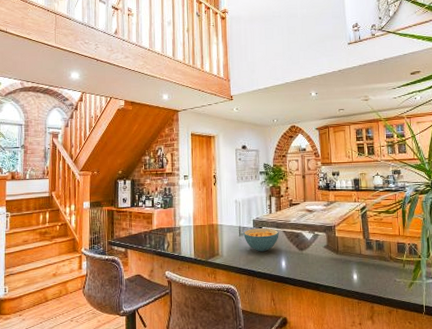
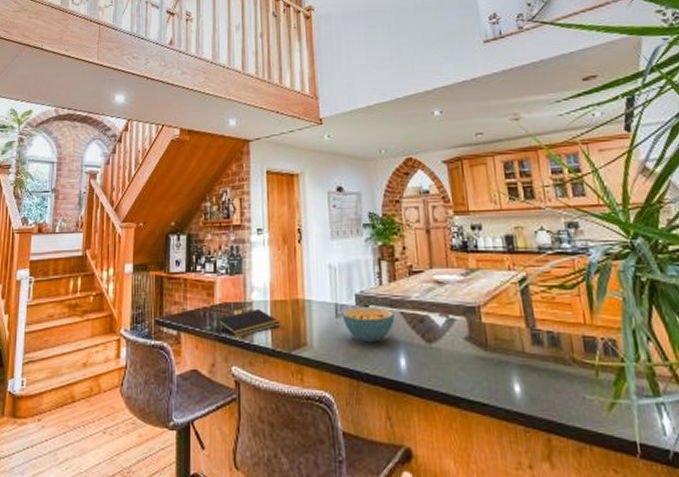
notepad: none [154,231,201,251] -> present [216,308,281,336]

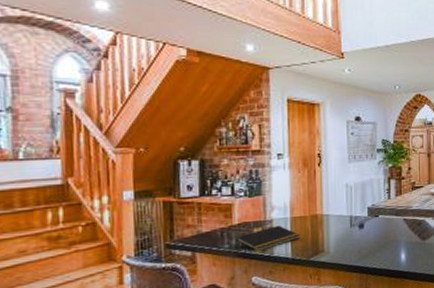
cereal bowl: present [342,307,395,343] -> none [356,216,399,245]

